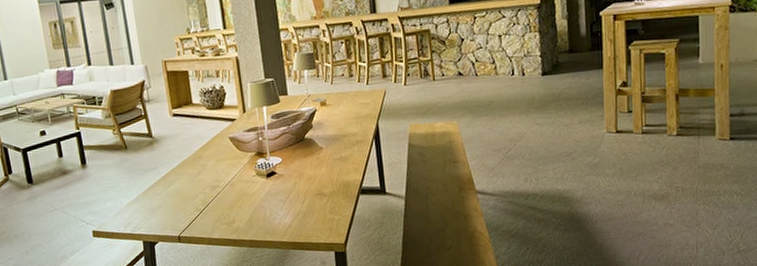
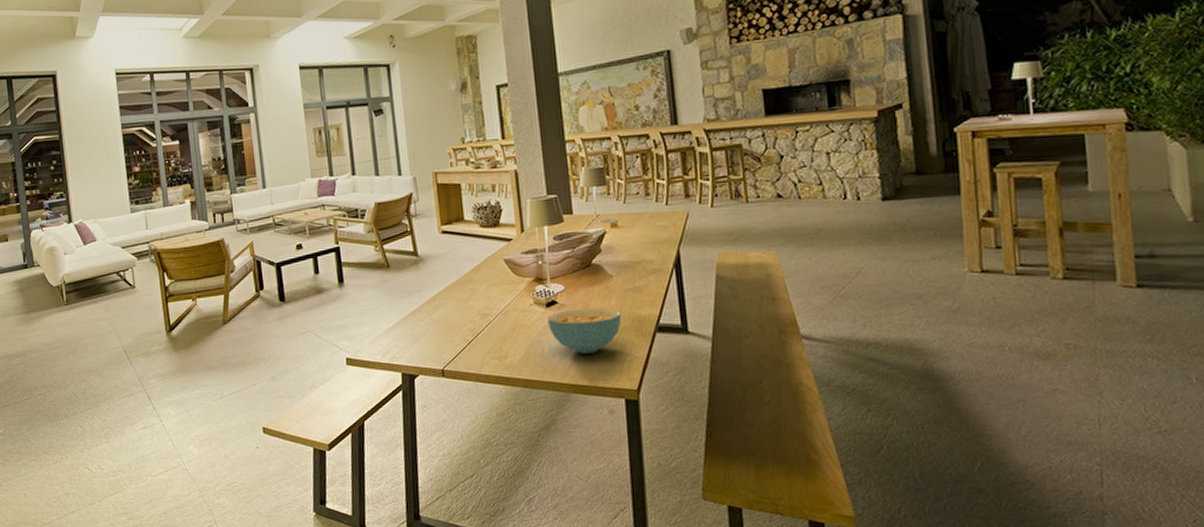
cereal bowl: none [267,176,331,216] -> present [546,308,622,354]

